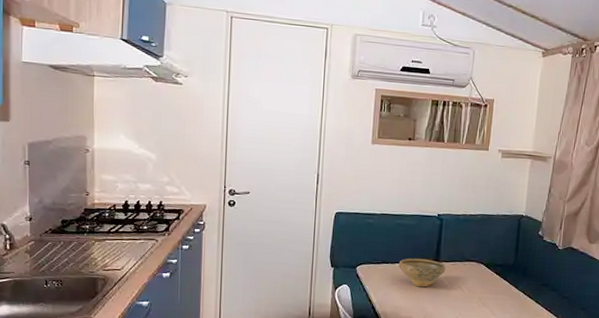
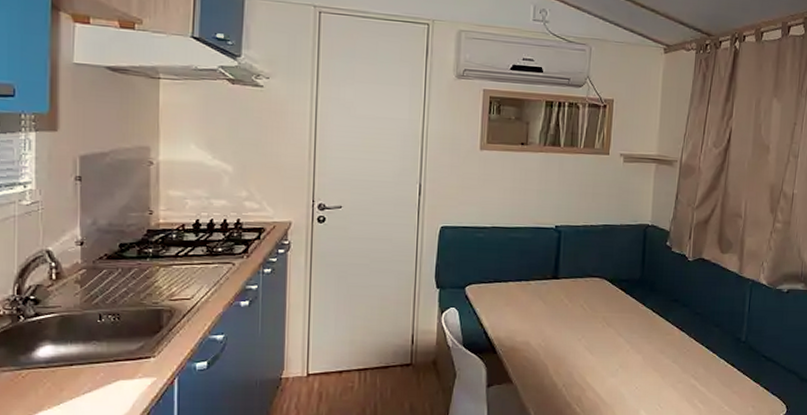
bowl: present [398,257,446,288] -> none [513,275,566,308]

